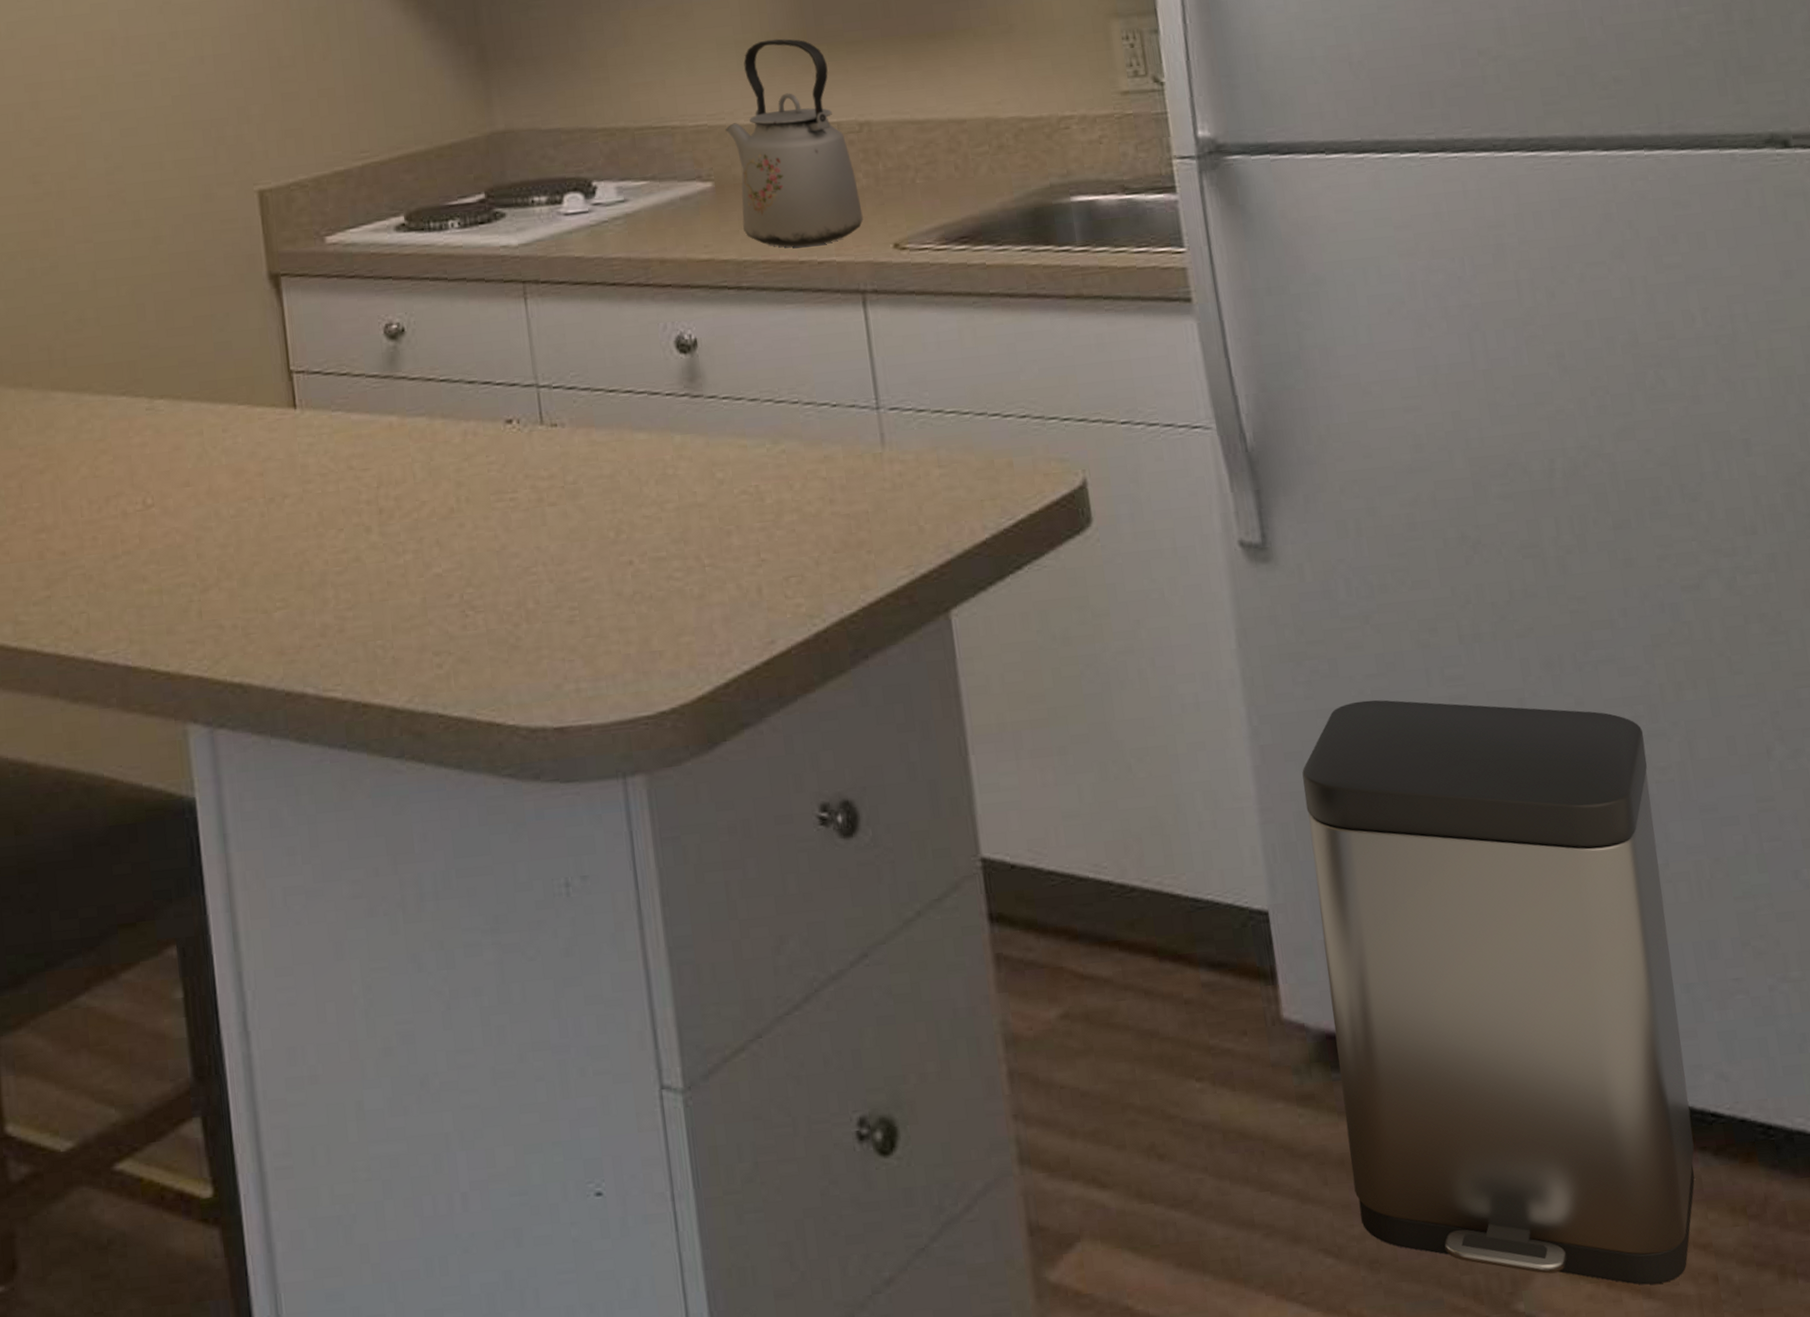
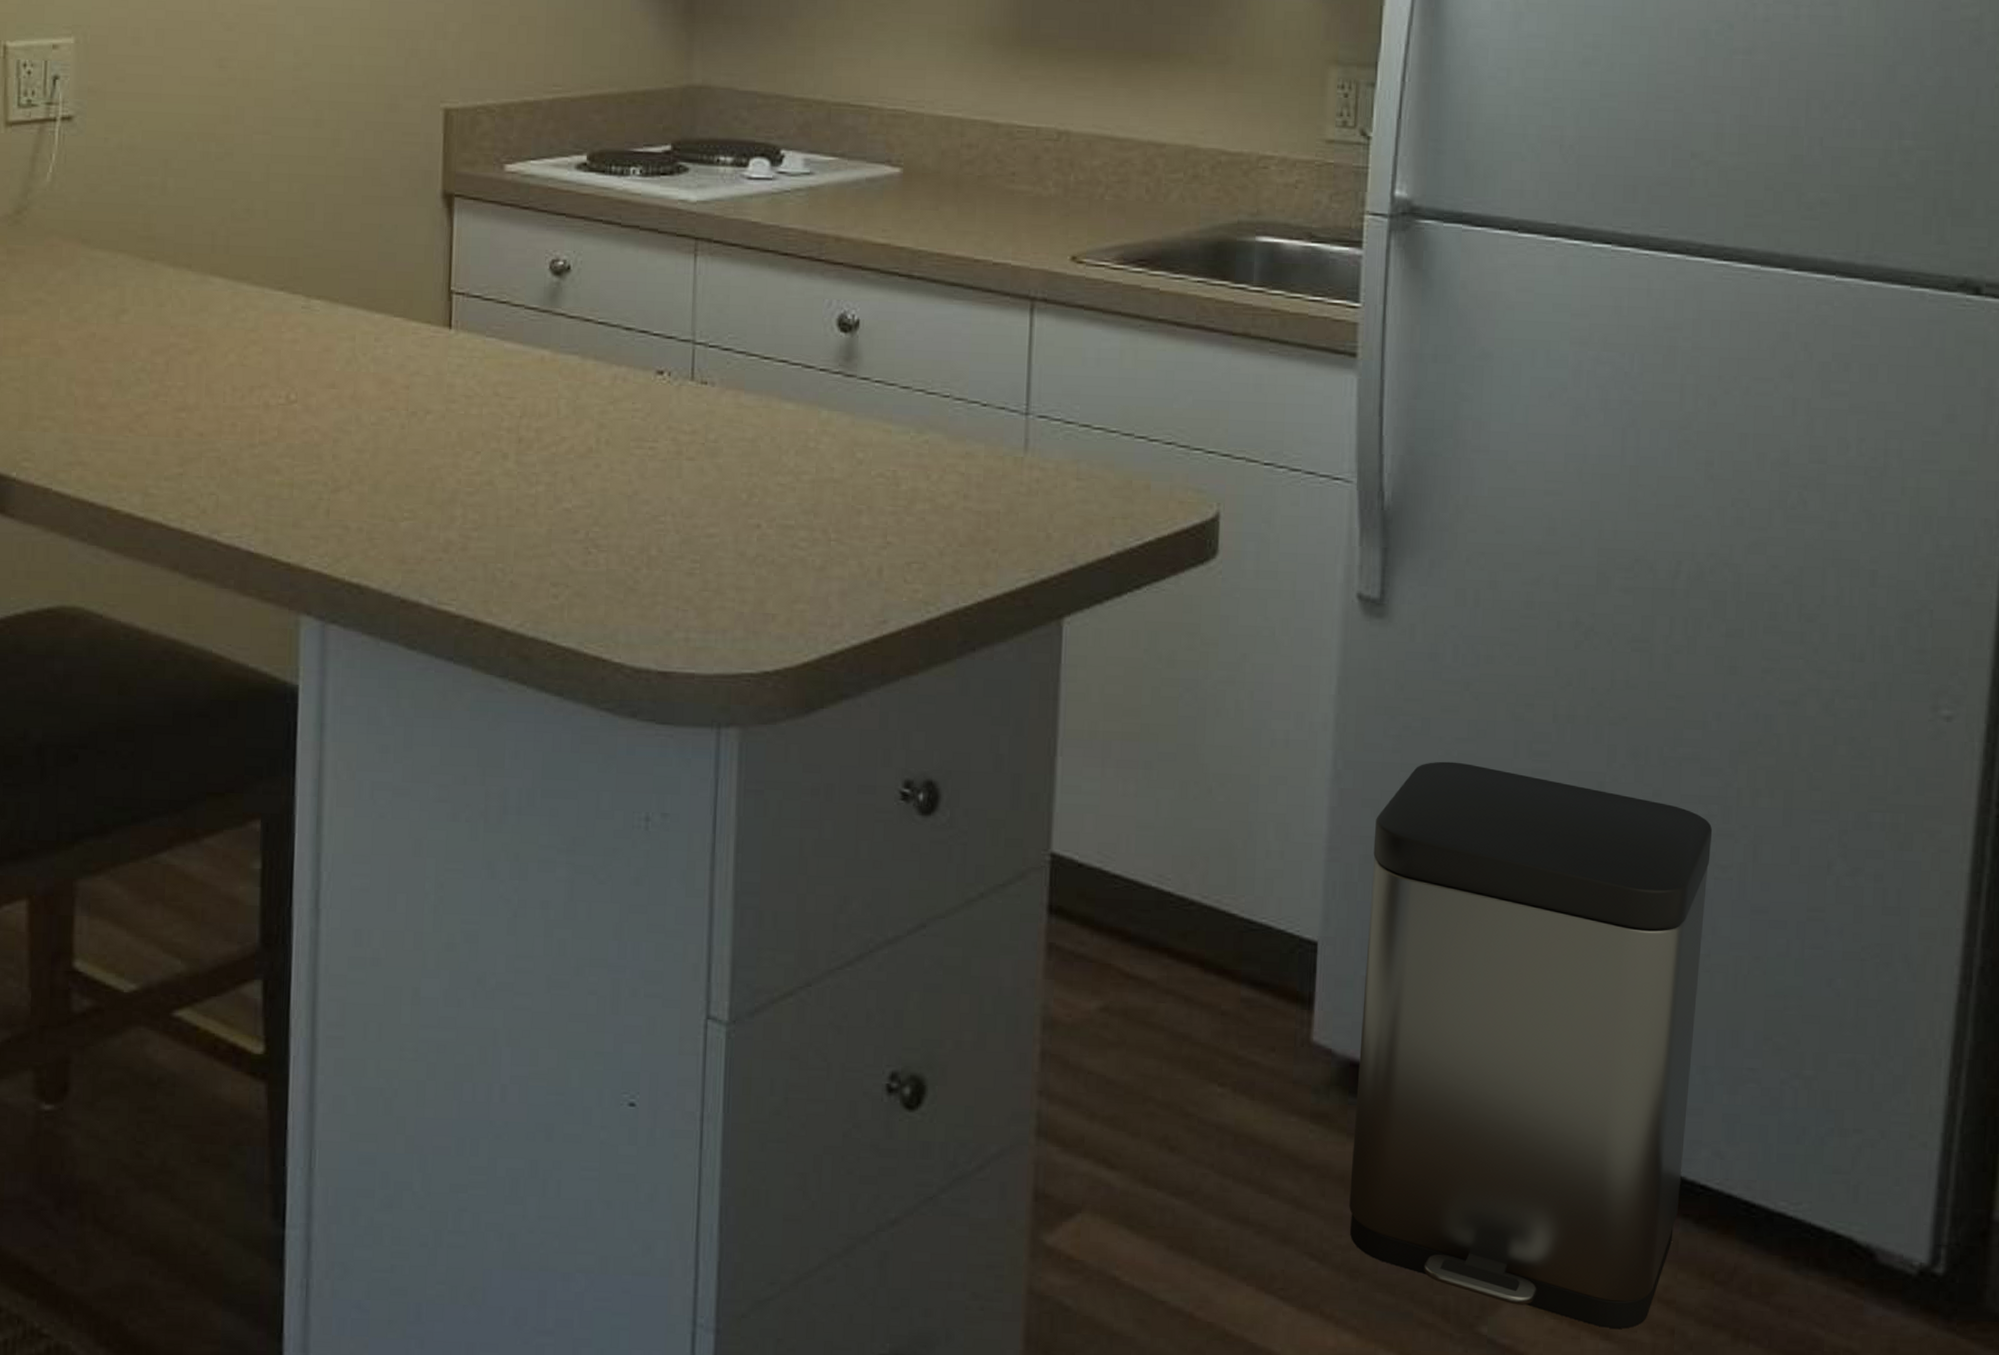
kettle: present [725,38,864,247] -> none [923,34,1046,246]

